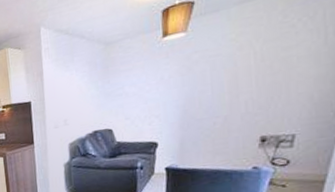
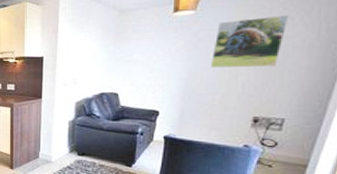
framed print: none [207,22,291,90] -> present [210,14,289,68]

